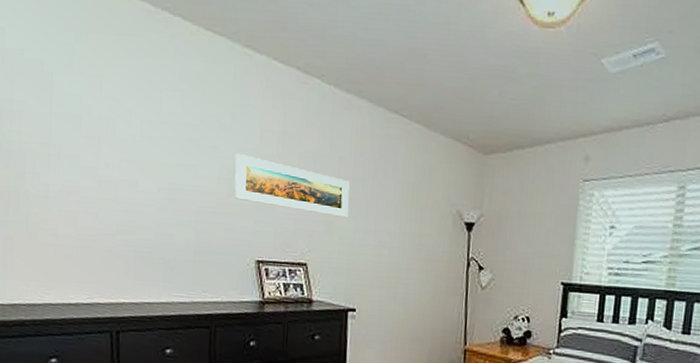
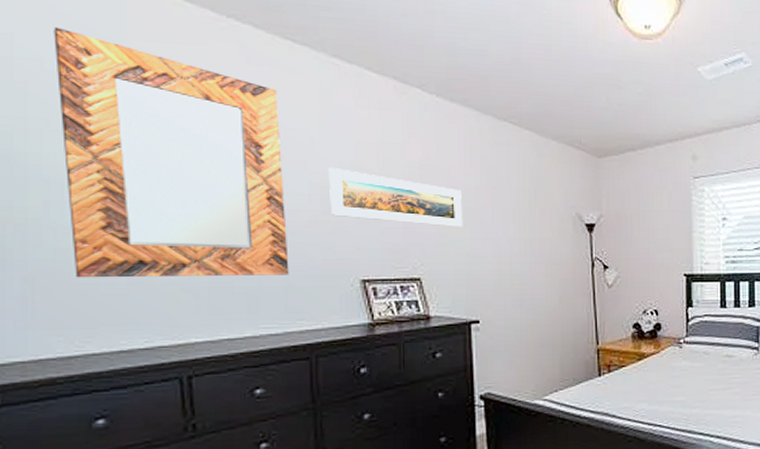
home mirror: none [32,21,199,251] -> present [54,27,289,278]

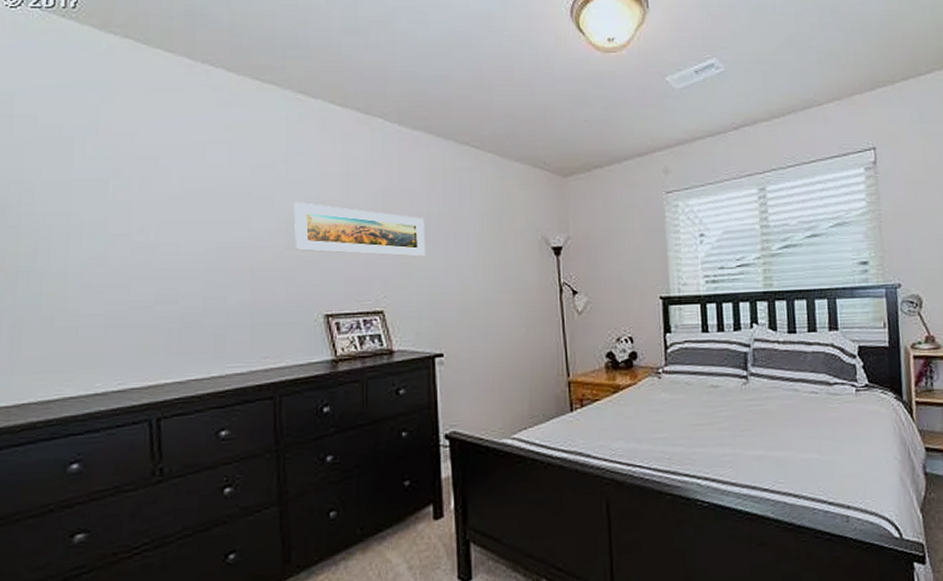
home mirror: present [54,27,289,278] -> none [48,84,255,322]

